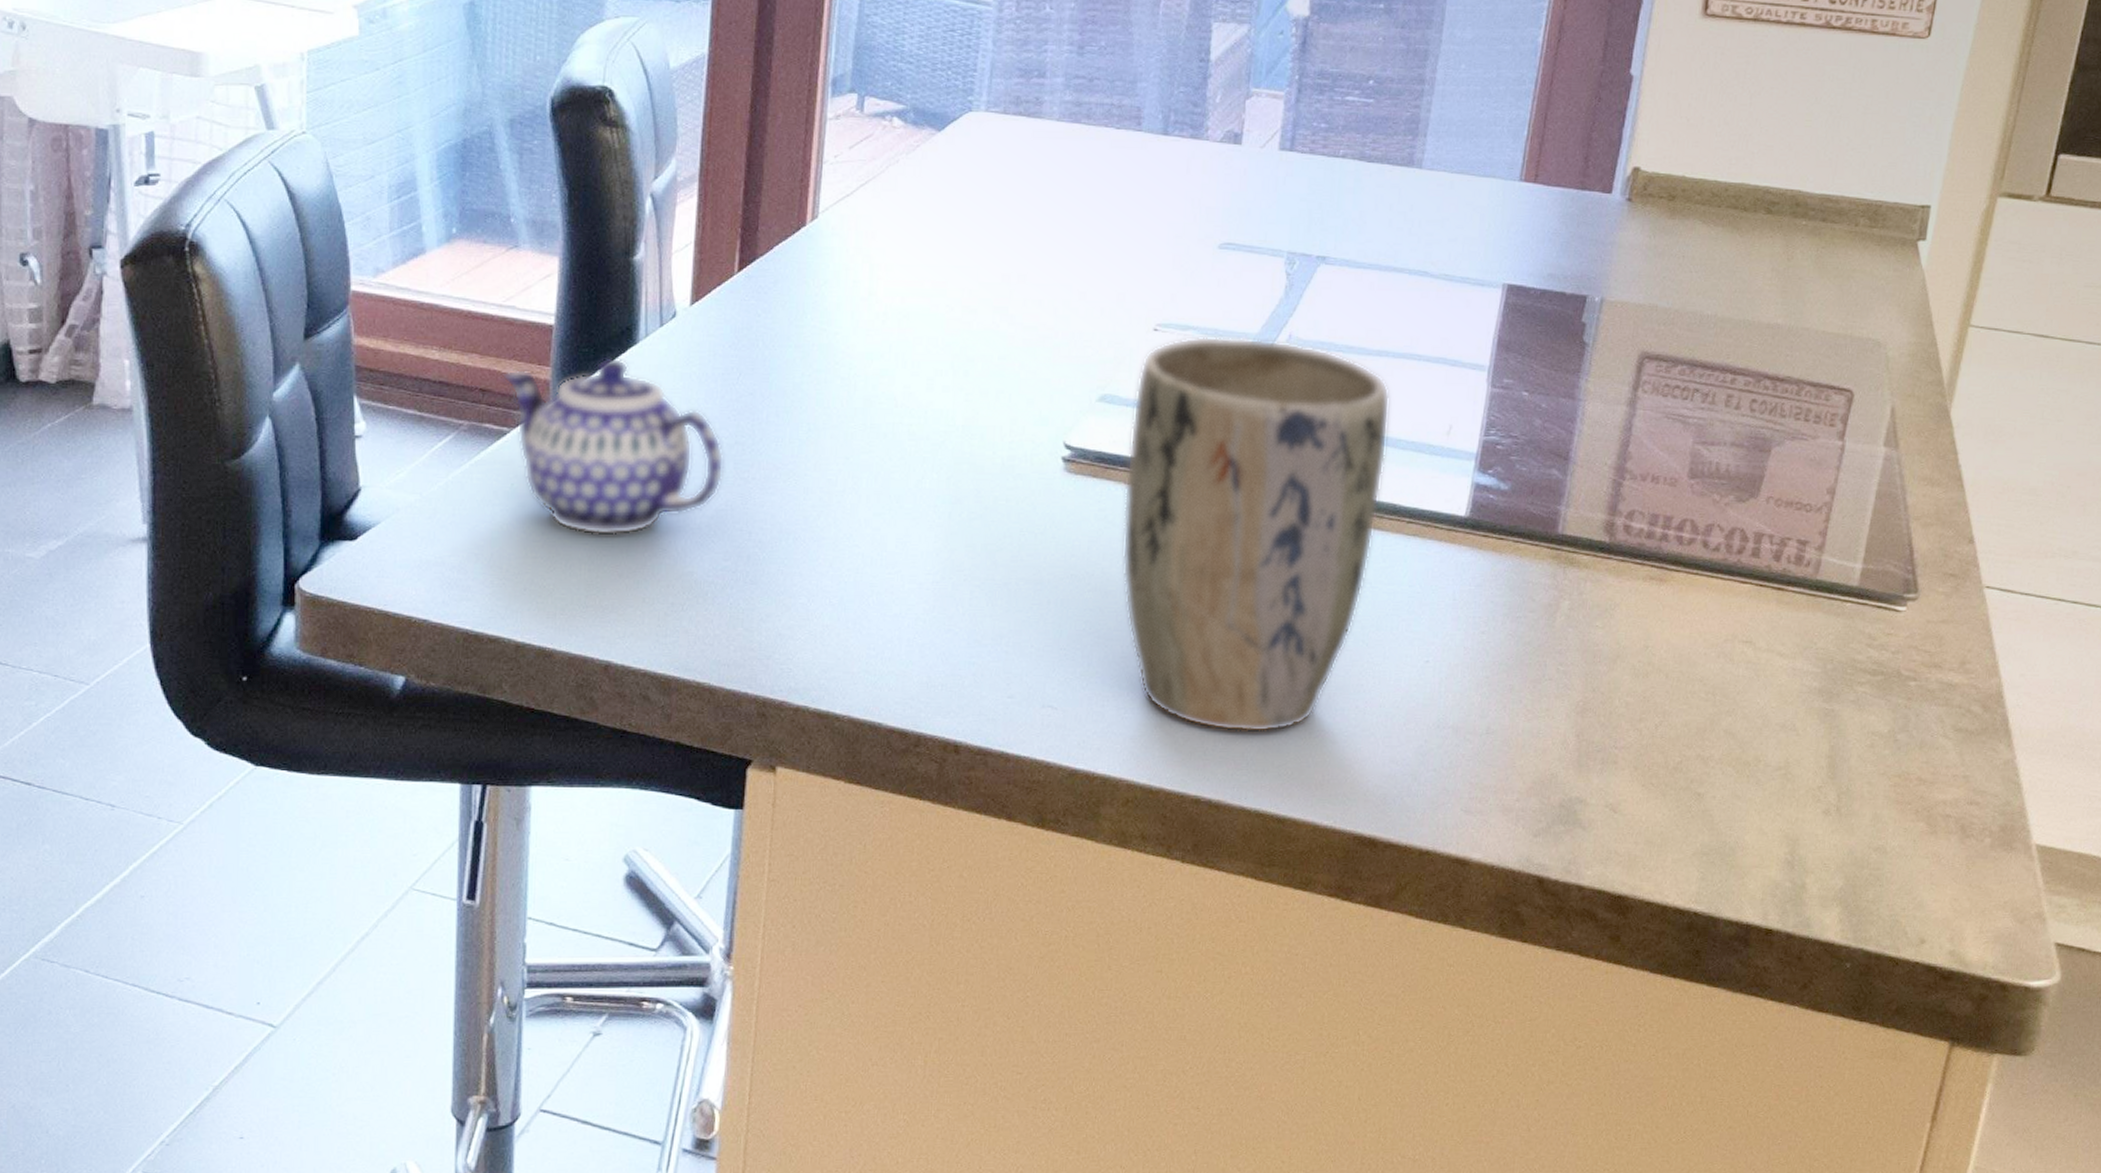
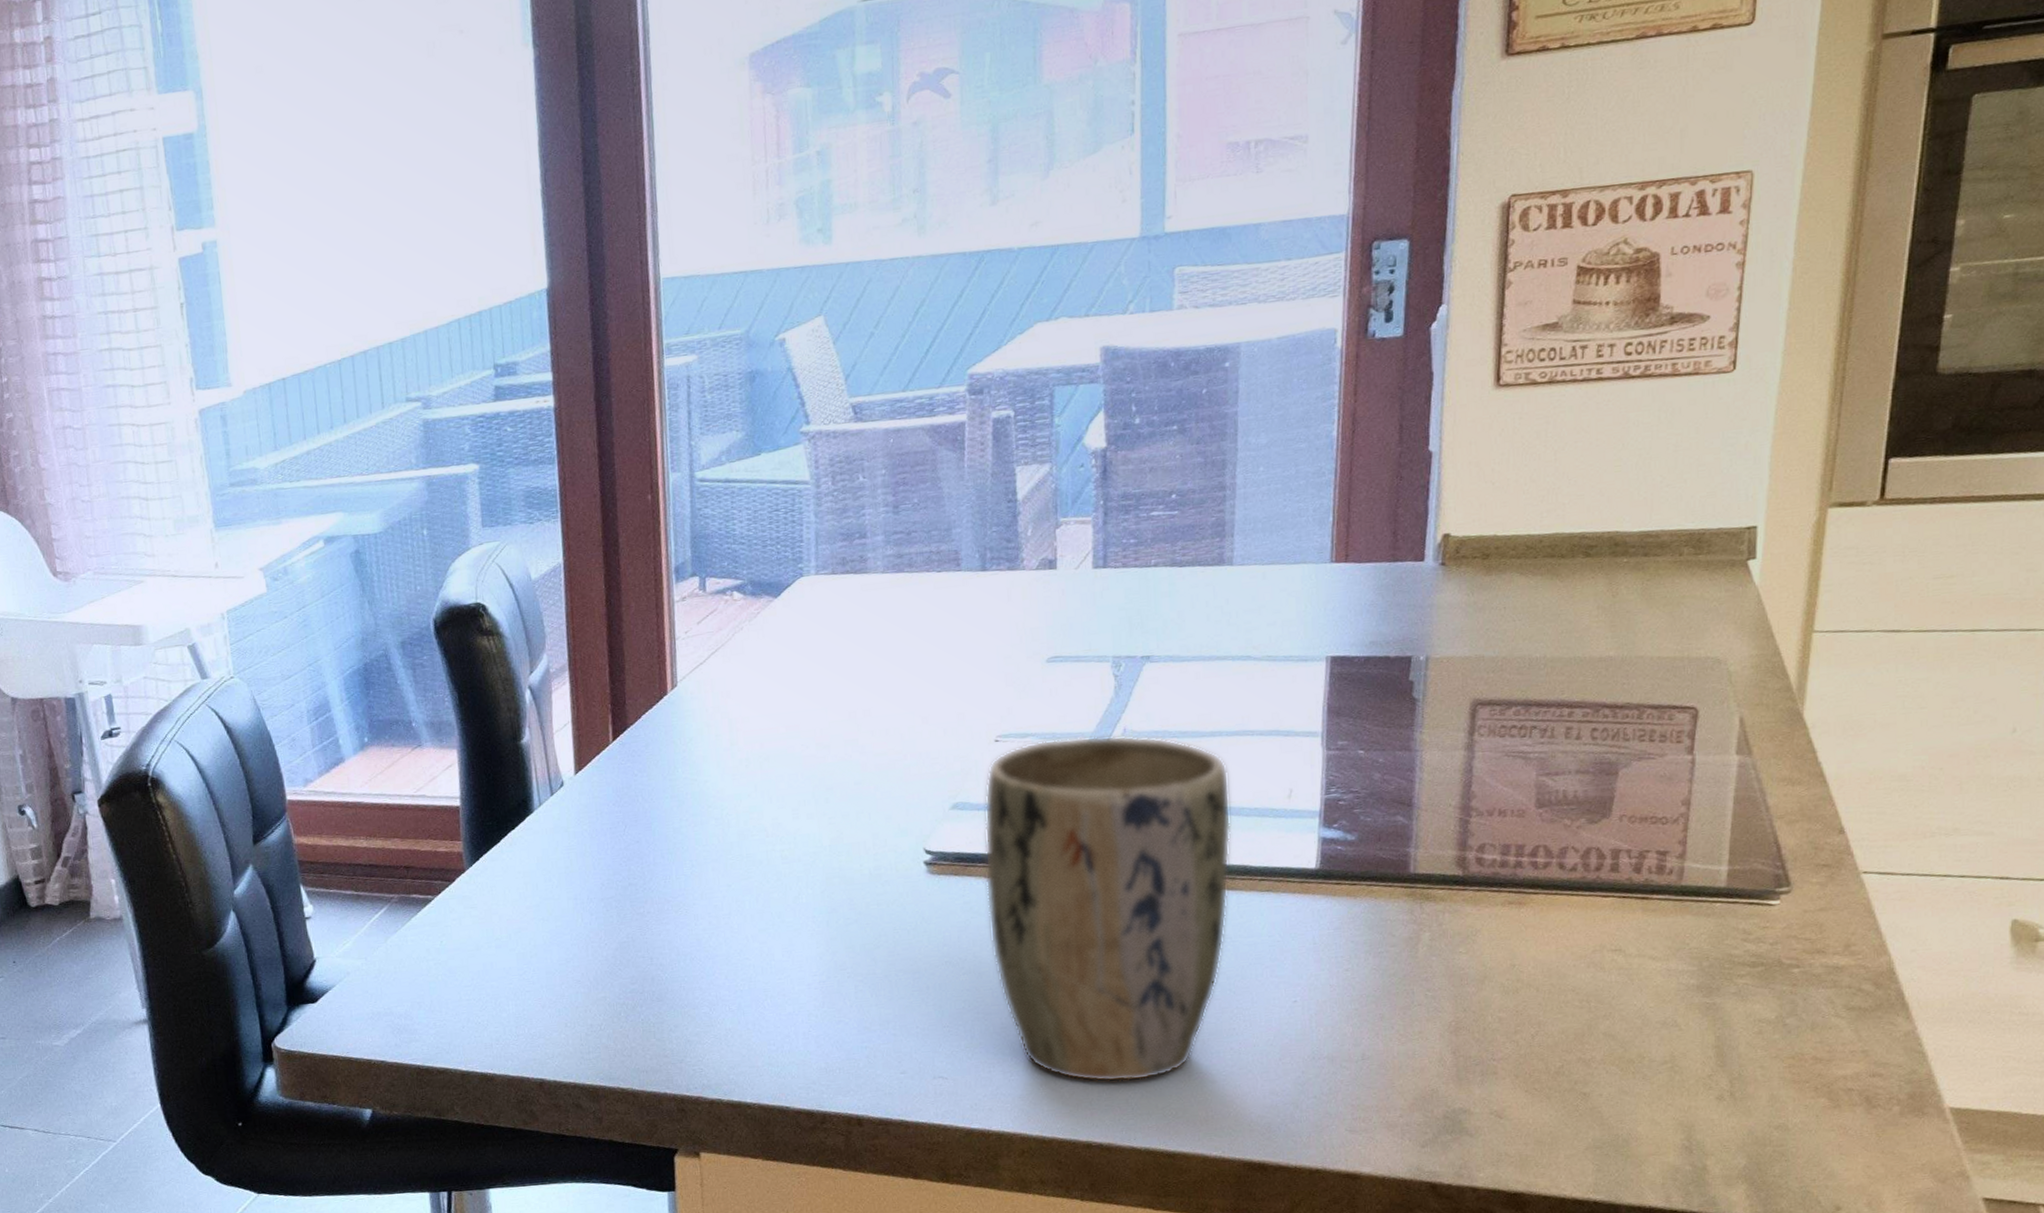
teapot: present [502,356,724,536] -> none [421,825,622,976]

